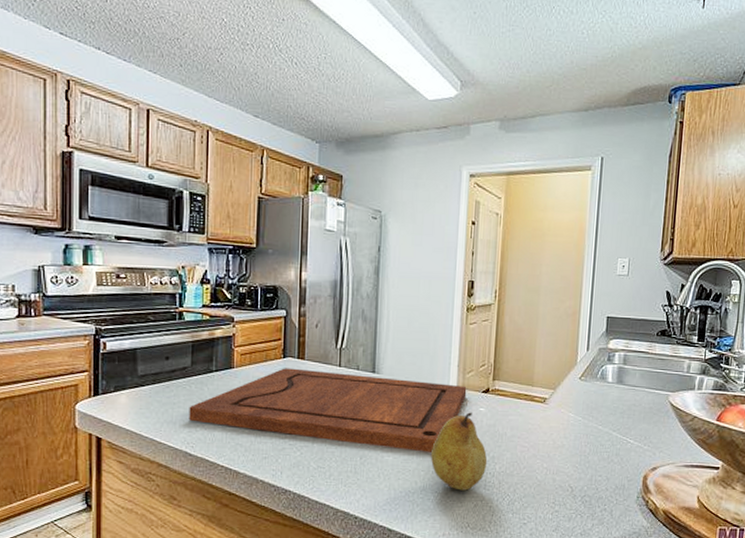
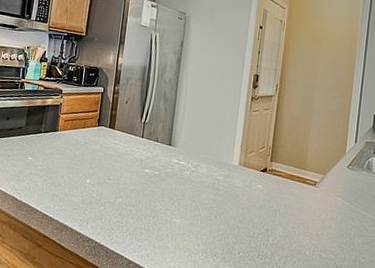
cutting board: present [189,368,467,452] -> none [18,135,248,220]
fruit: present [431,412,488,491] -> none [212,187,262,257]

